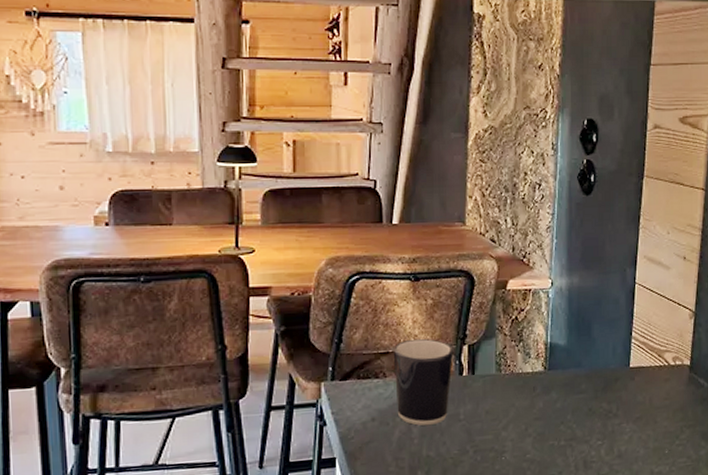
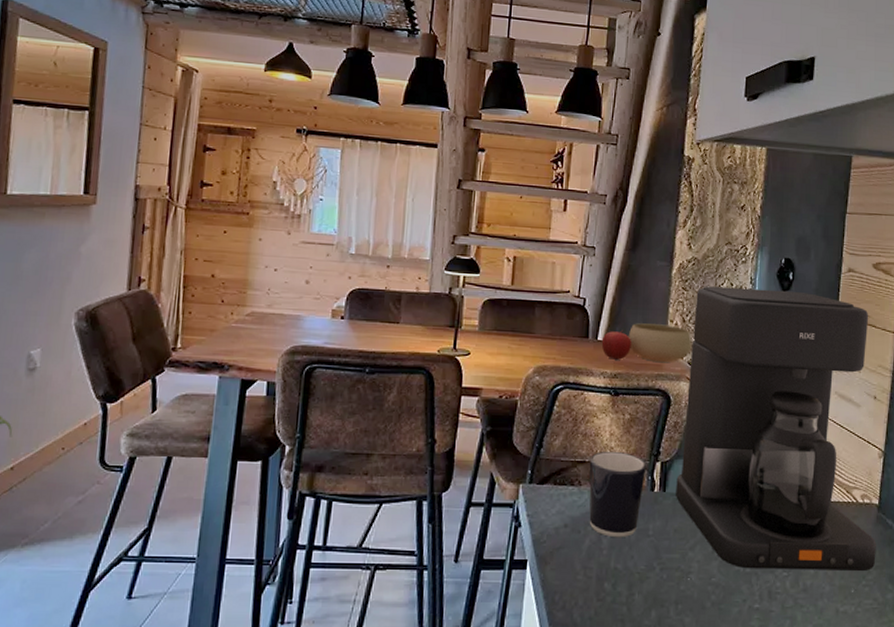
fruit: none [397,210,429,243] -> present [601,329,632,360]
bowl: none [425,201,493,242] -> present [628,323,692,363]
coffee maker: none [485,154,689,442] -> present [676,286,876,571]

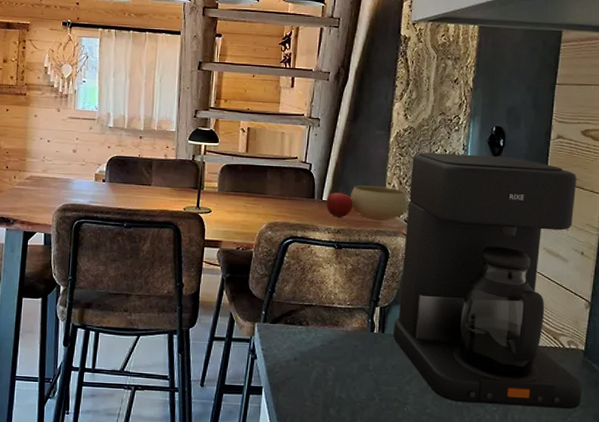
mug: present [589,451,647,537] -> none [315,296,367,371]

